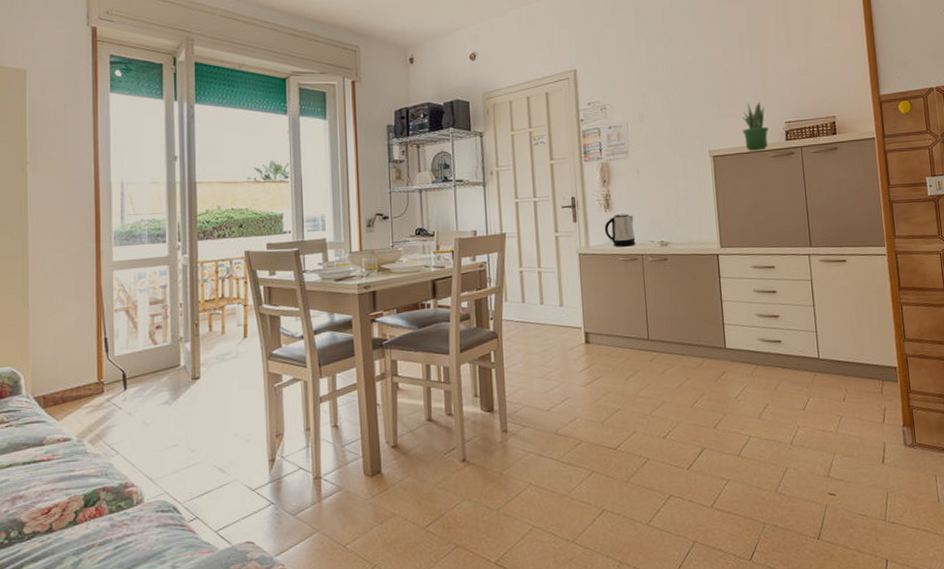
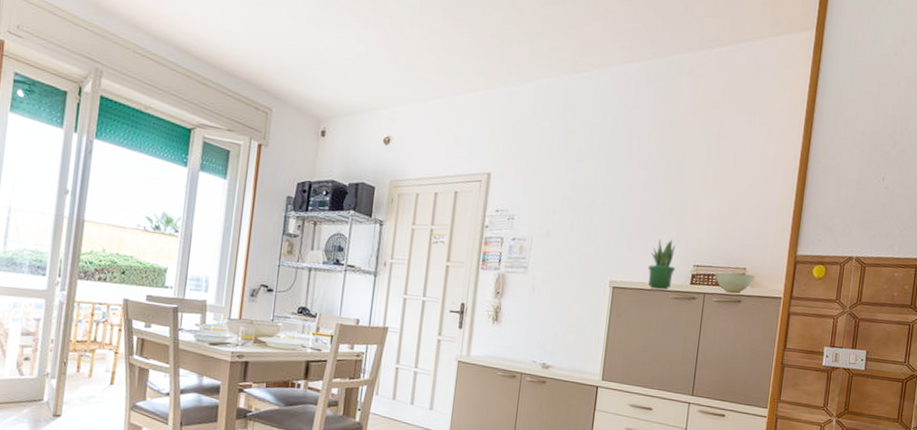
kettle: present [604,213,636,247] -> none [488,328,521,363]
bowl: none [807,121,846,143] -> present [714,272,756,294]

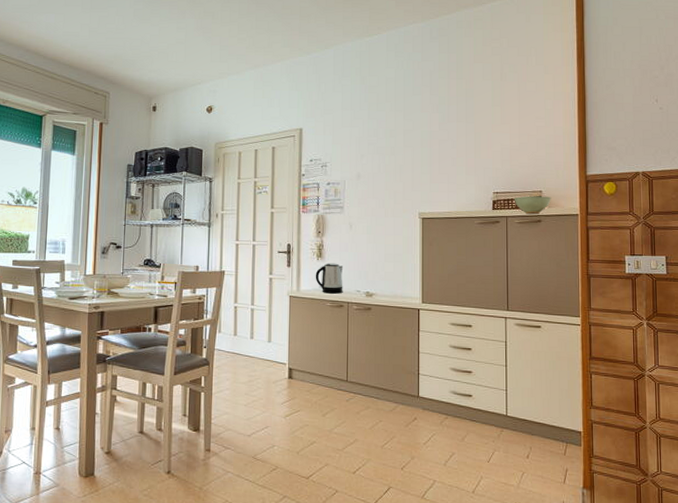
kettle: none [488,328,521,363] -> present [315,263,344,294]
planter: present [648,238,675,290] -> none [452,170,477,217]

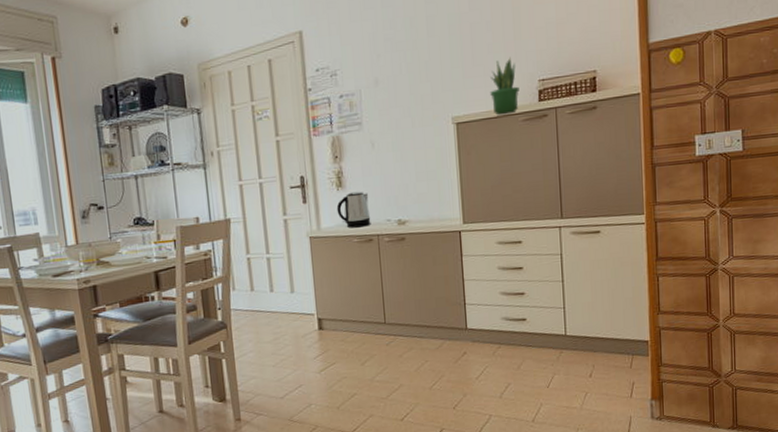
planter: none [452,170,477,217] -> present [490,56,519,116]
bowl: present [514,196,552,215] -> none [563,76,608,102]

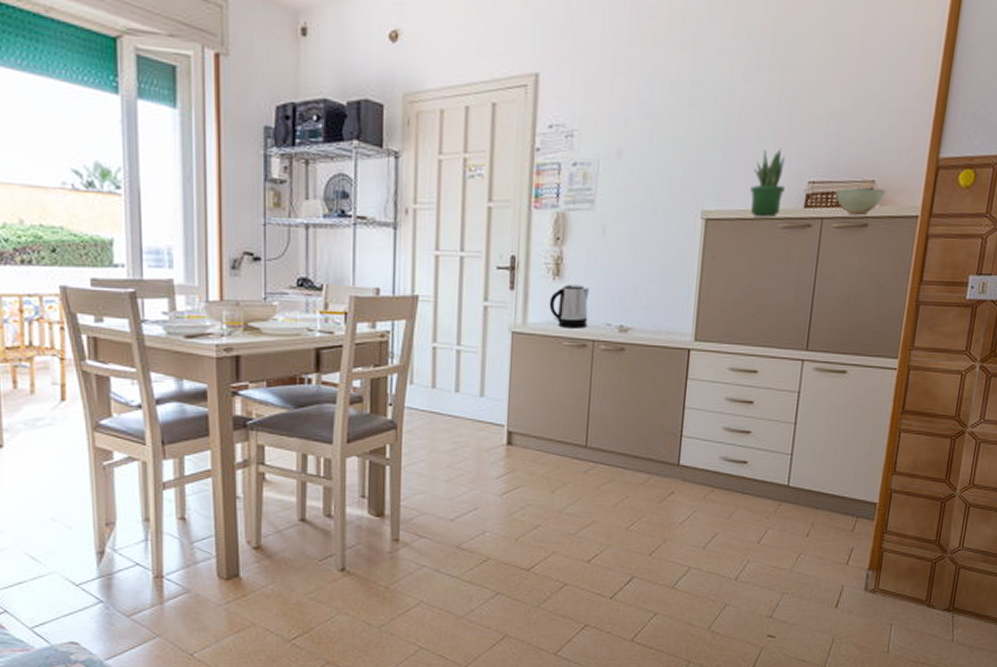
bowl: none [563,76,608,102] -> present [835,188,887,216]

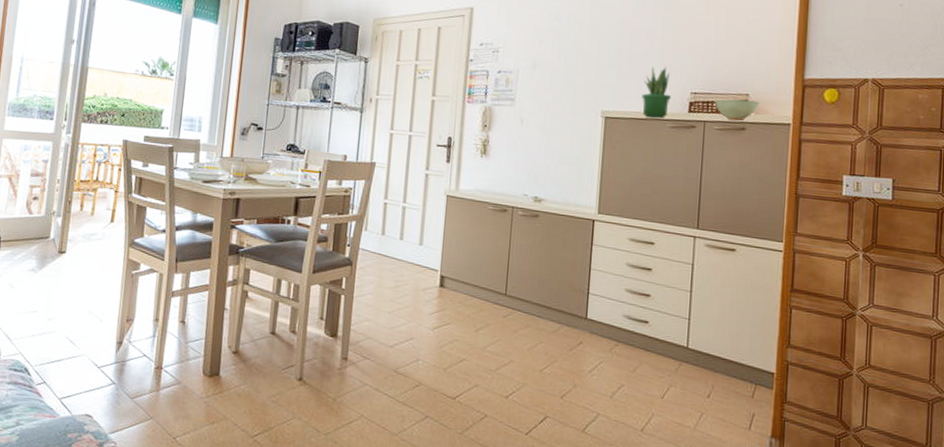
kettle: present [549,284,590,329] -> none [477,161,510,197]

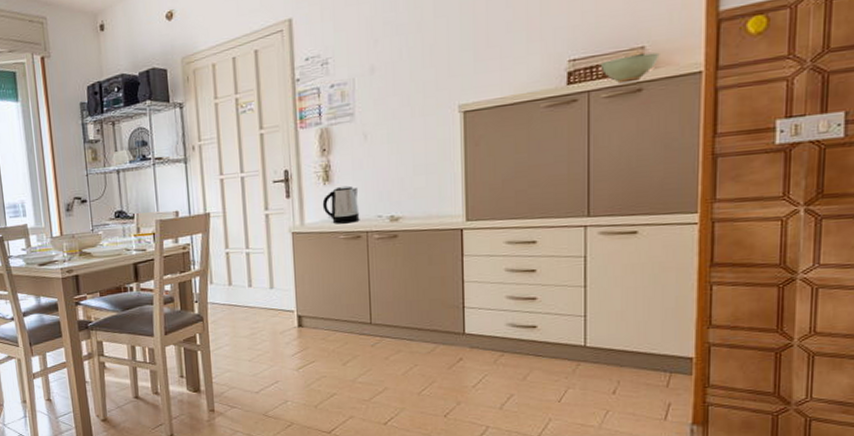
kettle: none [477,161,510,197] -> present [322,185,360,224]
planter: present [642,66,671,119] -> none [507,35,543,102]

